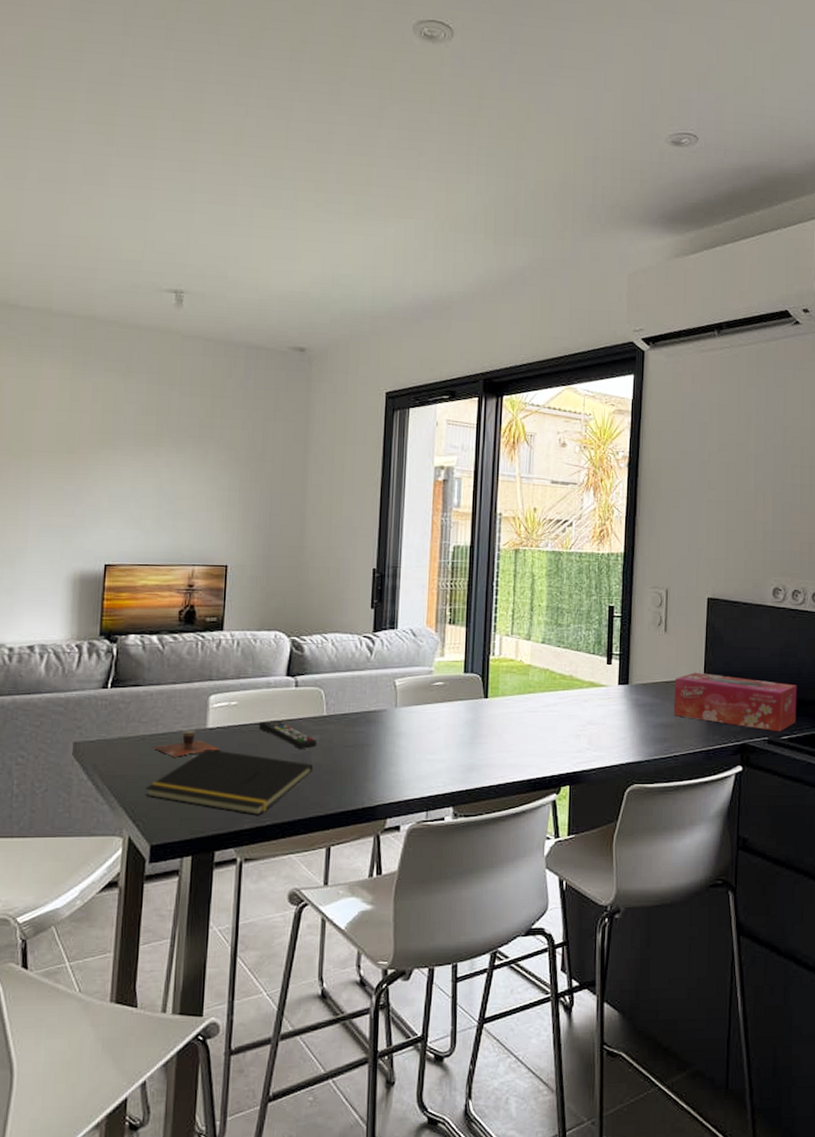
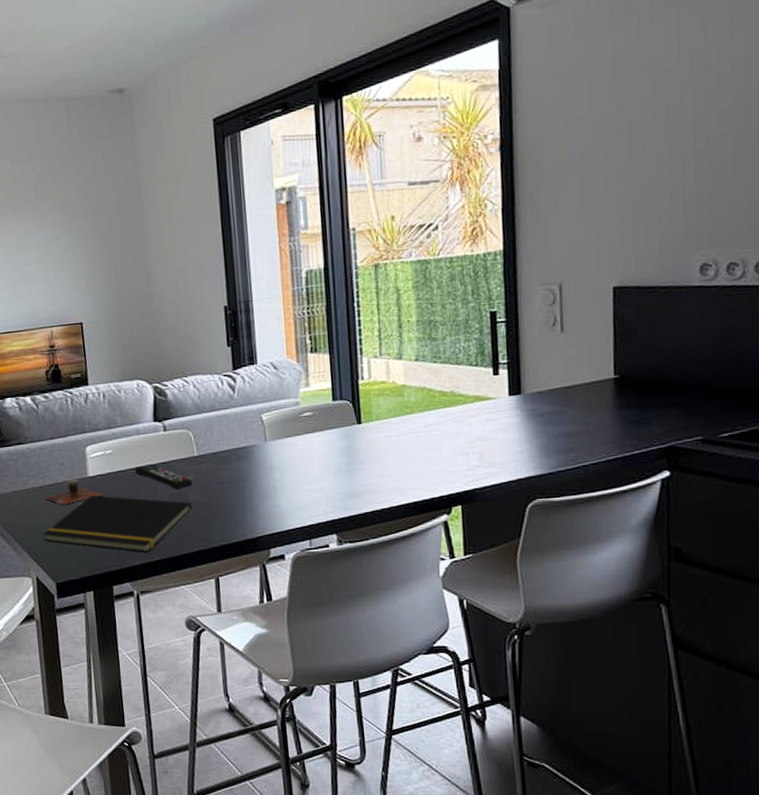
tissue box: present [673,672,797,732] -> none [577,372,740,430]

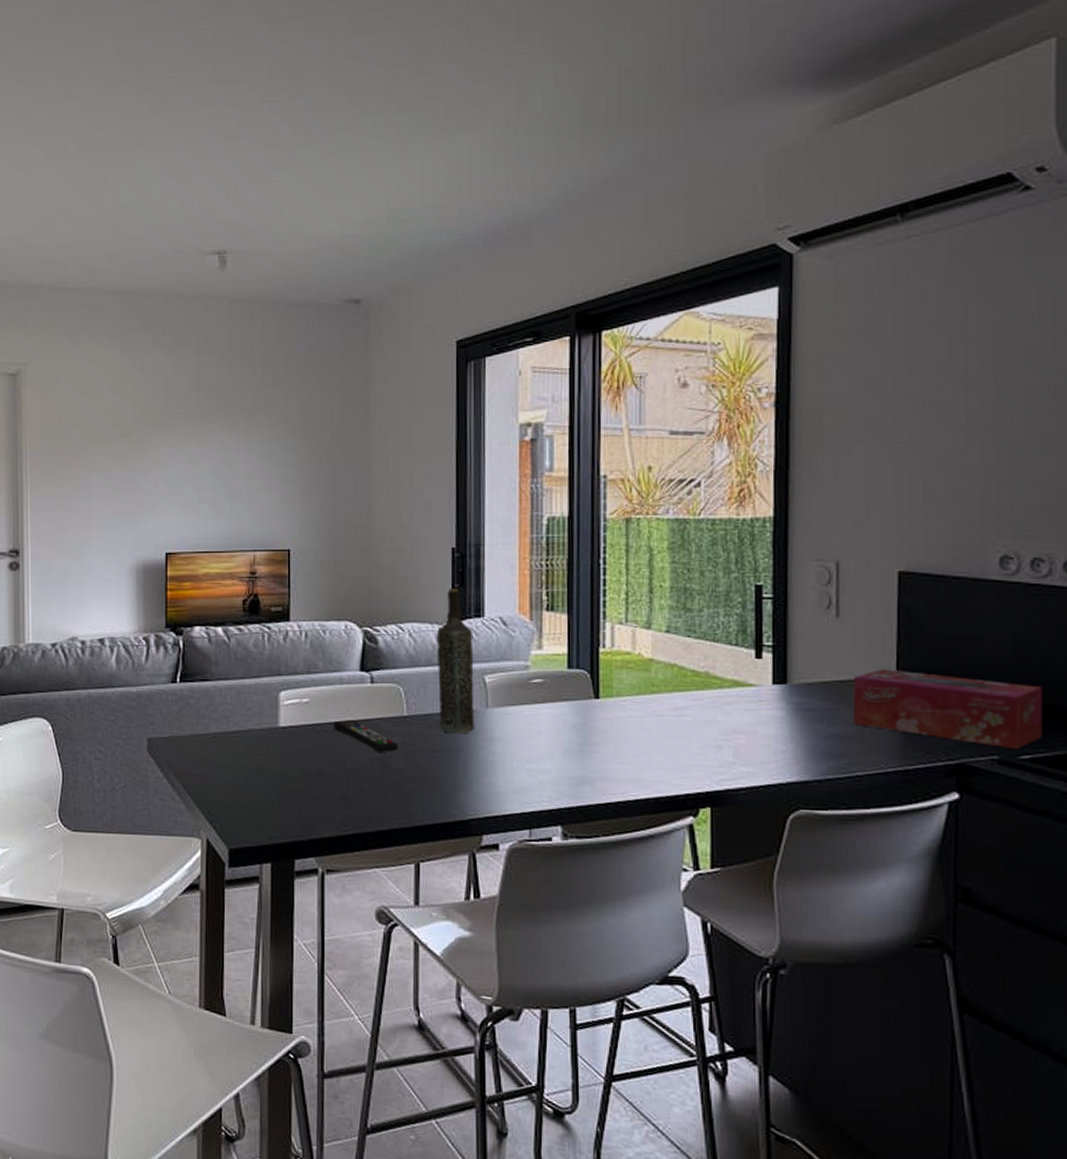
notepad: present [43,495,193,553] -> none [220,748,396,824]
cup: present [44,479,104,505] -> none [225,728,295,757]
bottle: none [216,342,257,467] -> present [436,589,475,734]
tissue box: none [577,372,740,430] -> present [853,669,1043,750]

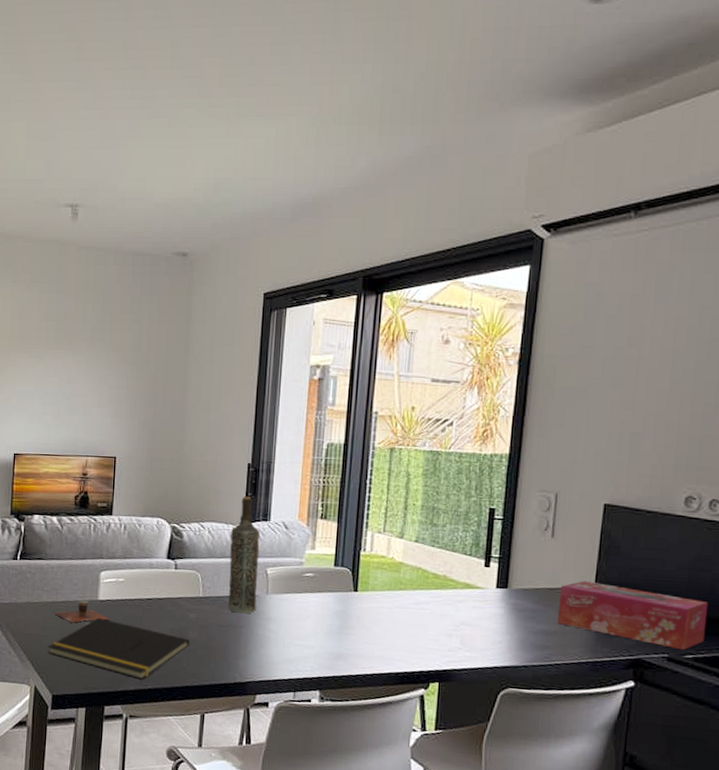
notepad: none [220,748,396,824] -> present [48,617,190,680]
cup: none [225,728,295,757] -> present [54,600,110,623]
remote control: present [333,720,399,752] -> none [142,597,194,625]

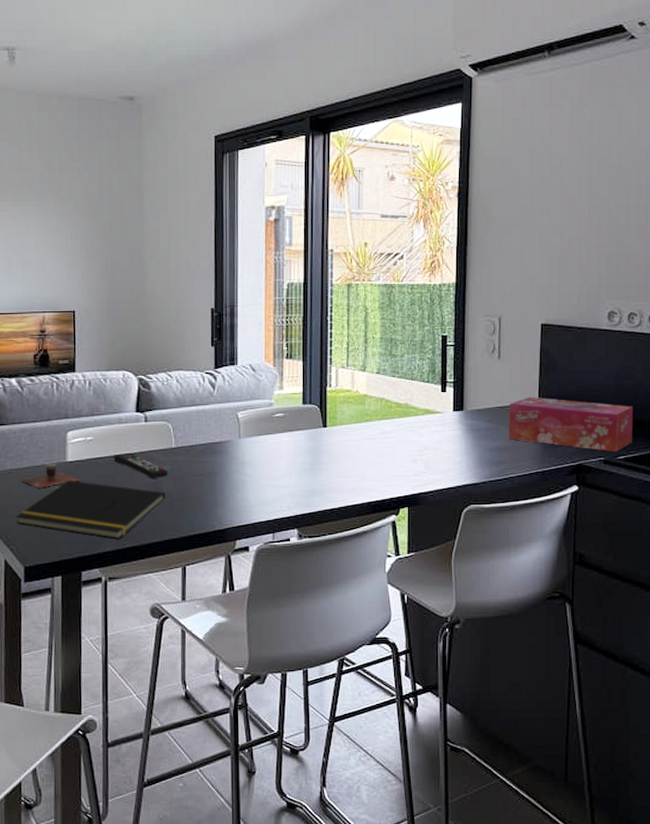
remote control: none [142,597,194,625] -> present [113,453,168,478]
bottle: present [228,497,261,614] -> none [198,342,230,460]

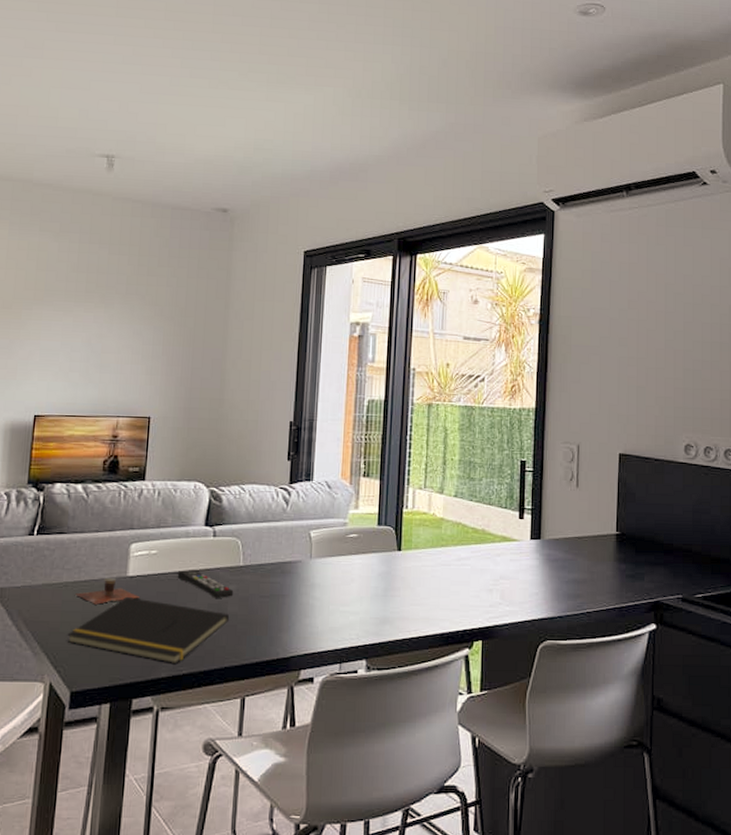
tissue box: present [508,397,634,453] -> none [586,528,711,590]

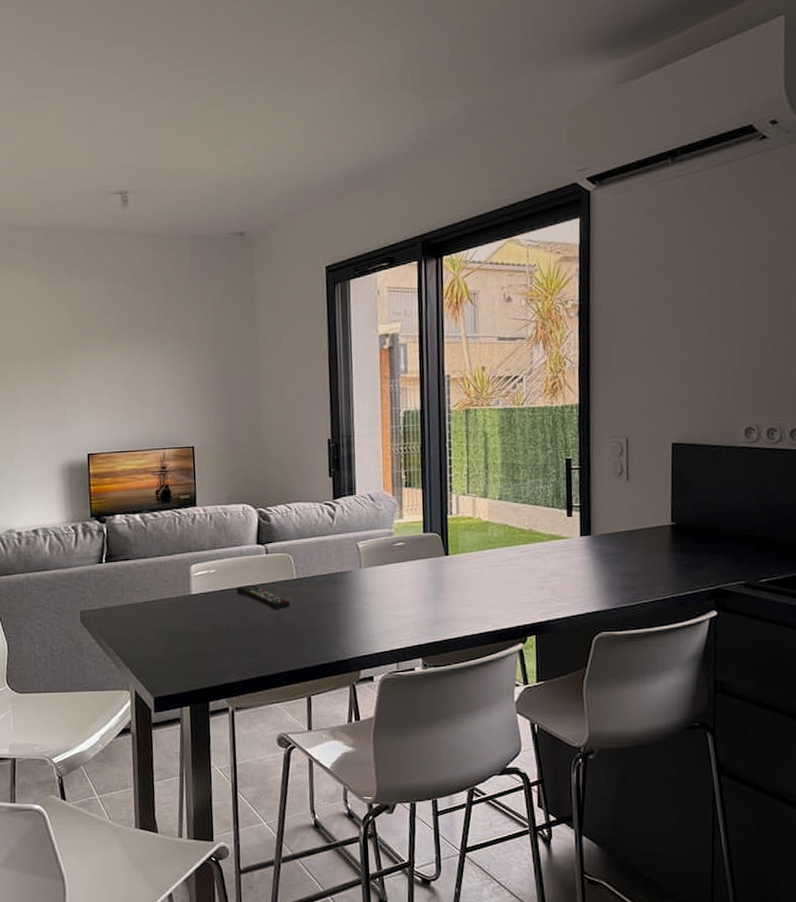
notepad: present [67,596,230,665] -> none [144,612,289,670]
cup: present [75,577,141,605] -> none [147,596,205,621]

